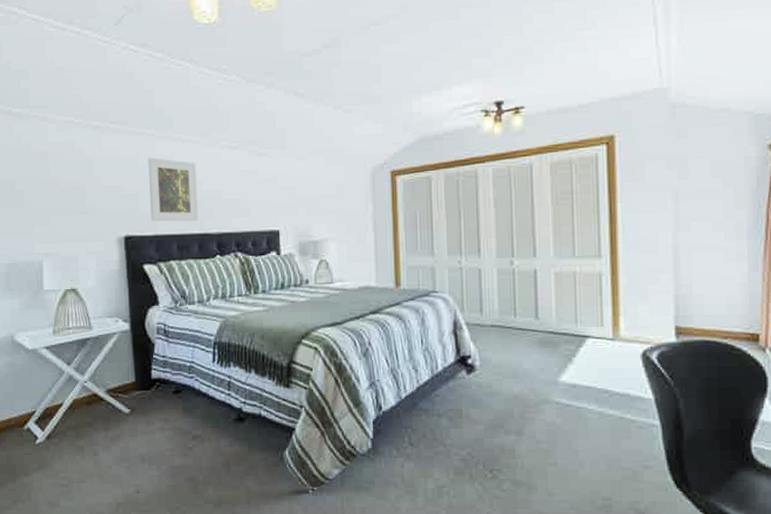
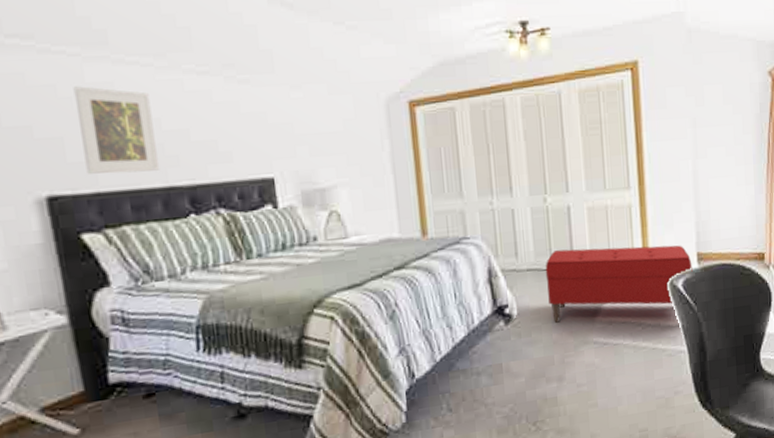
bench: none [509,310,669,379] -> present [545,245,693,323]

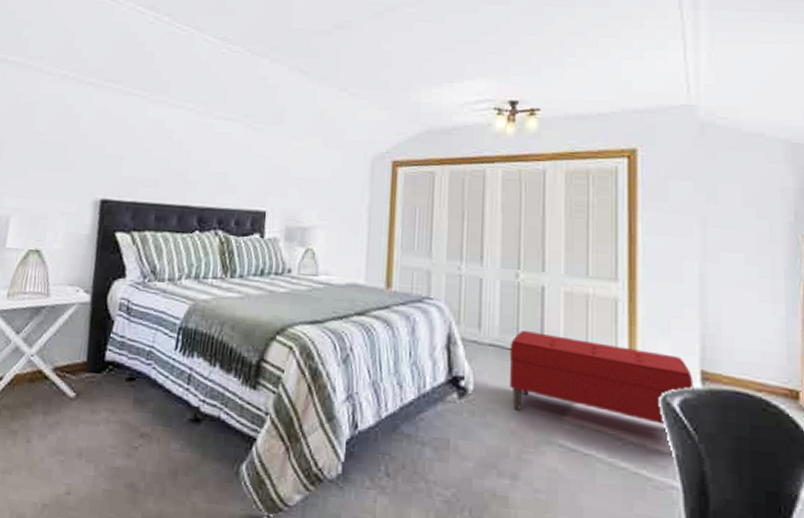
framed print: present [73,86,160,174] -> none [131,120,187,191]

